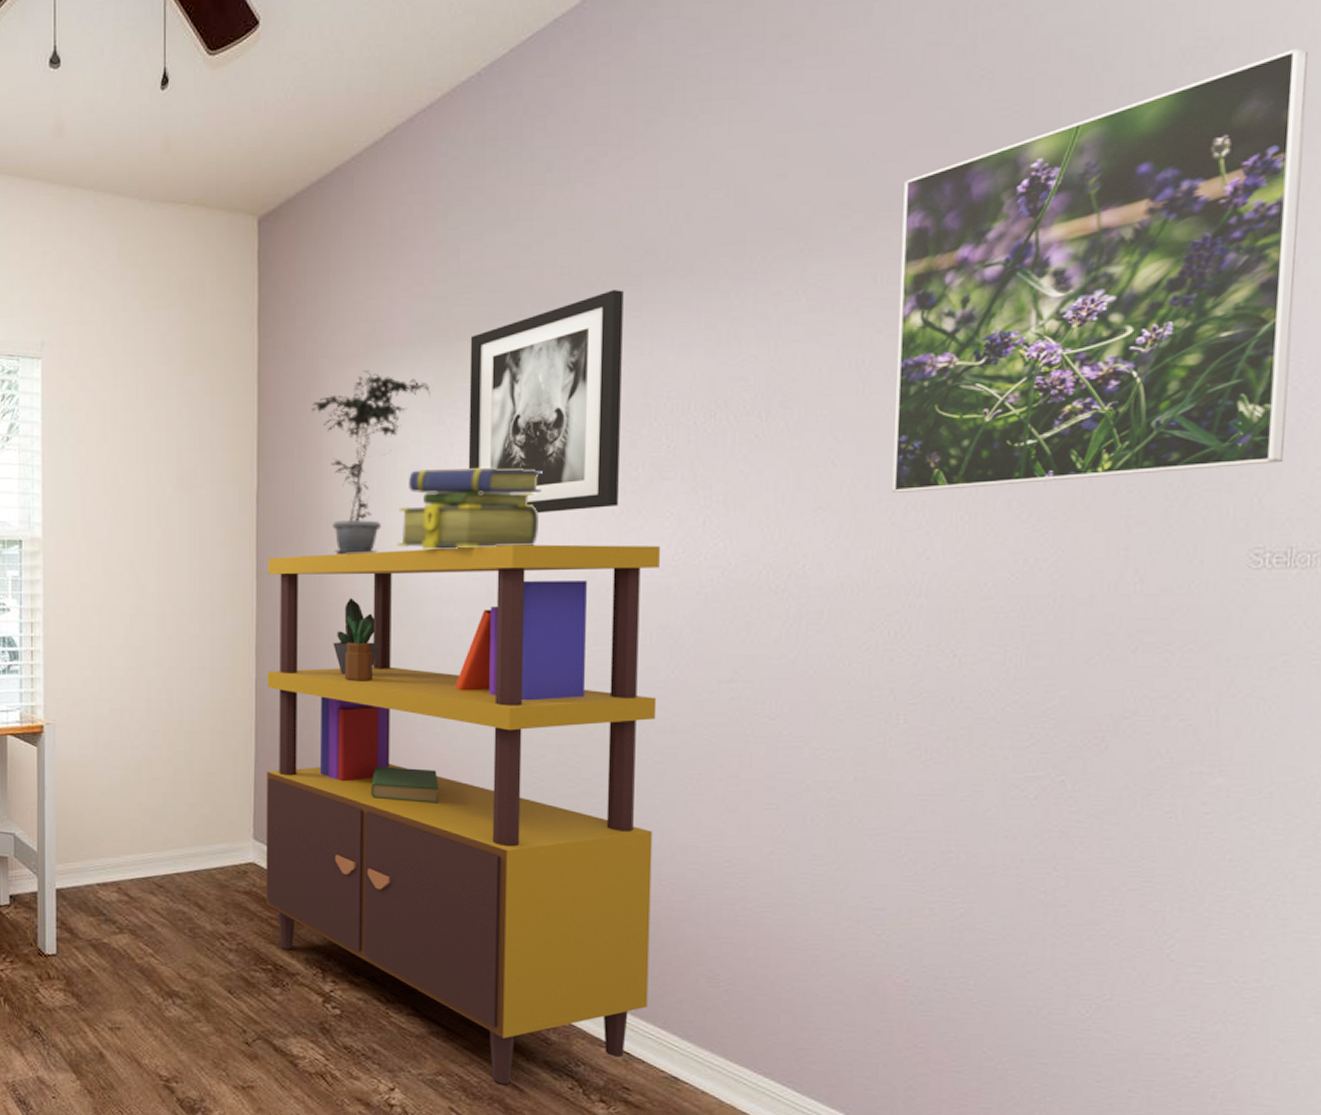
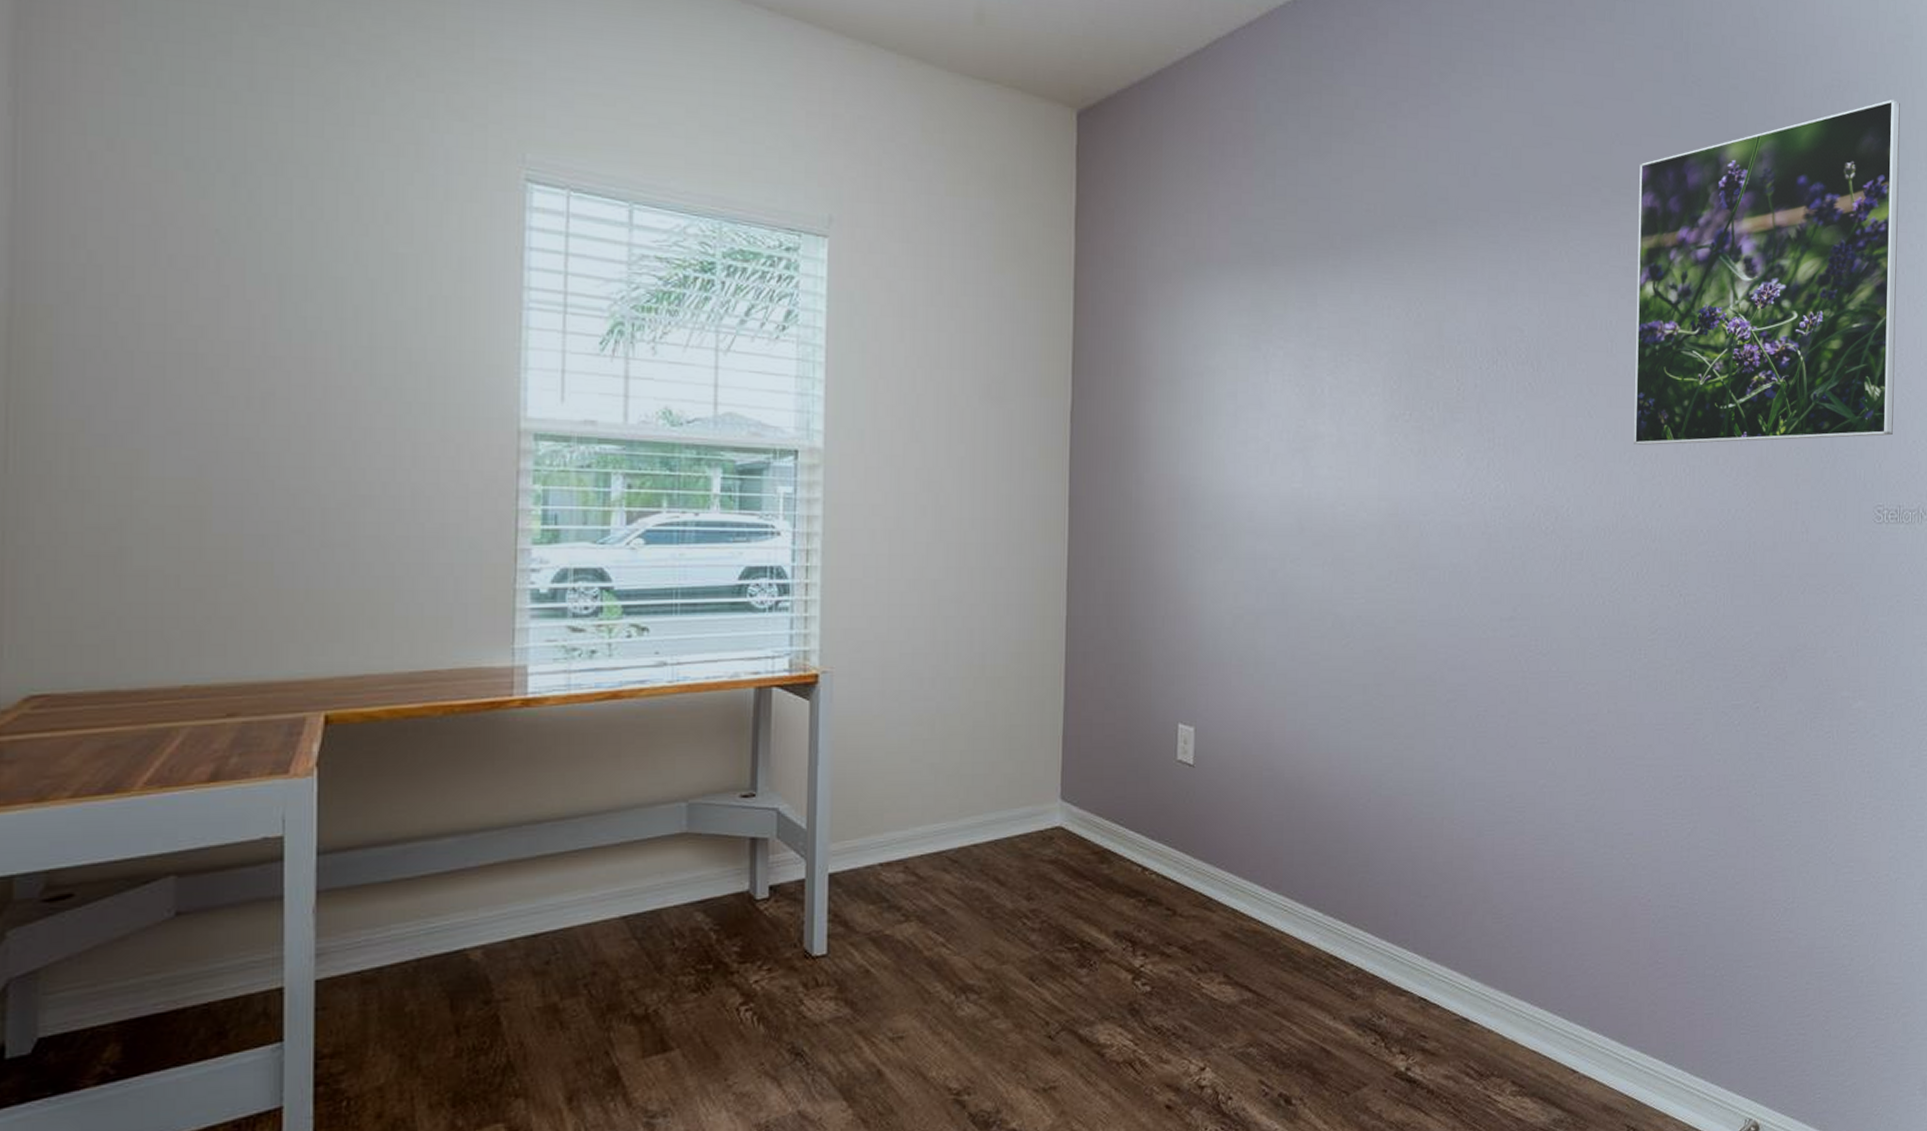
bookcase: present [266,544,660,1085] -> none [1073,478,1452,1048]
potted plant: present [312,371,431,555] -> none [1130,287,1248,483]
stack of books: present [397,467,544,549] -> none [1213,396,1352,481]
wall art: present [468,290,624,514] -> none [1282,232,1421,448]

